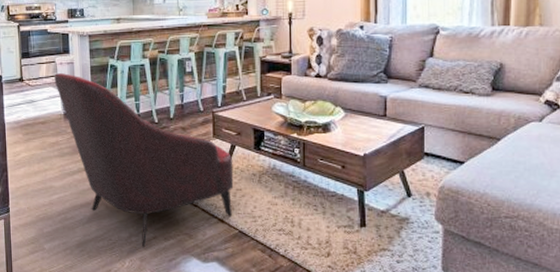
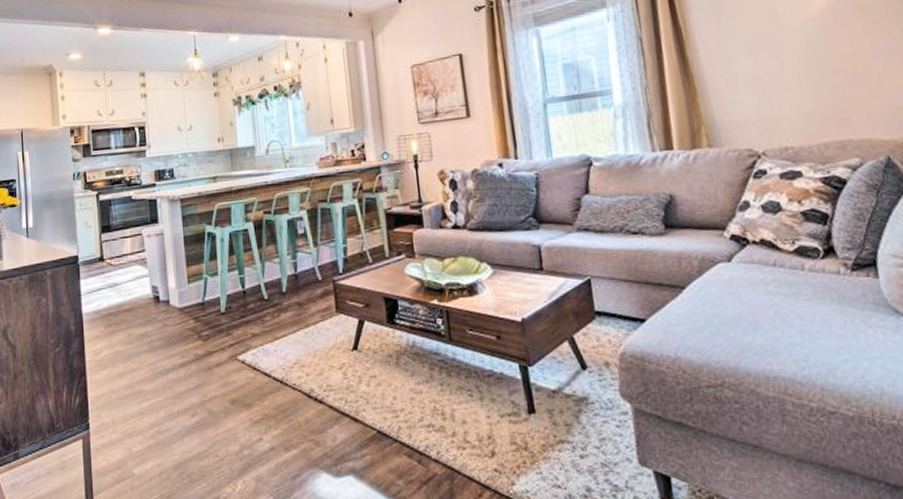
armchair: present [54,73,234,248] -> none [141,247,367,464]

